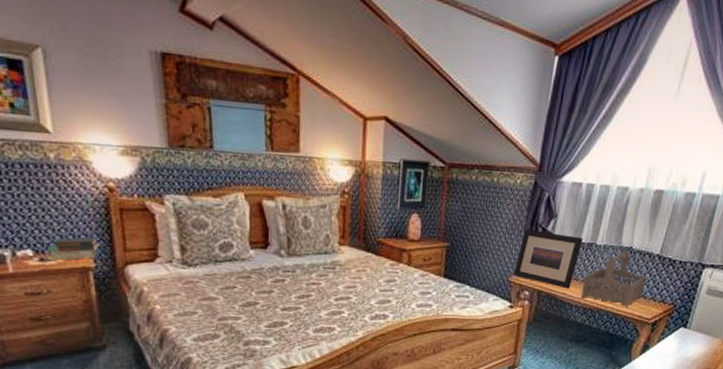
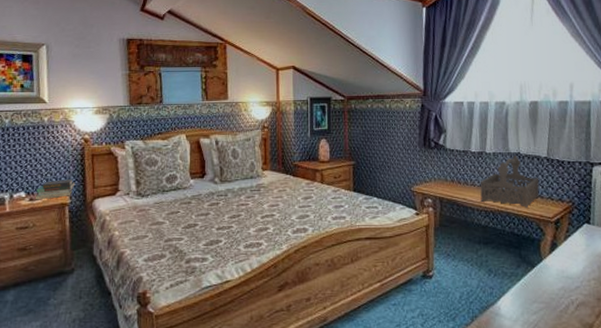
picture frame: present [513,229,583,289] -> none [415,145,473,194]

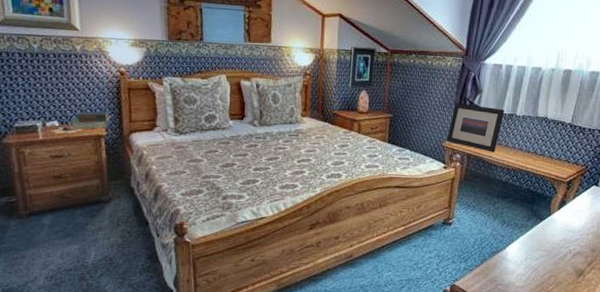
picture frame: none [415,145,473,194] -> present [446,103,504,153]
decorative basket: present [480,156,540,209] -> none [505,120,561,169]

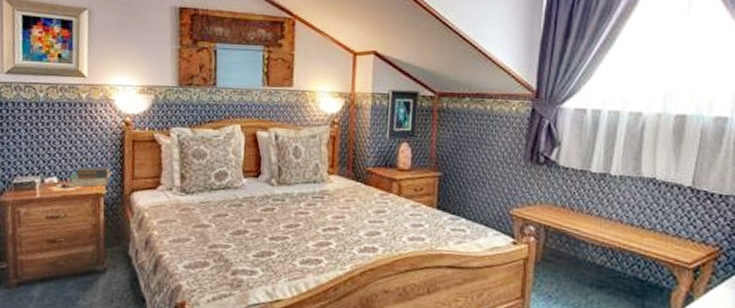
picture frame: present [446,103,504,153] -> none [515,158,593,225]

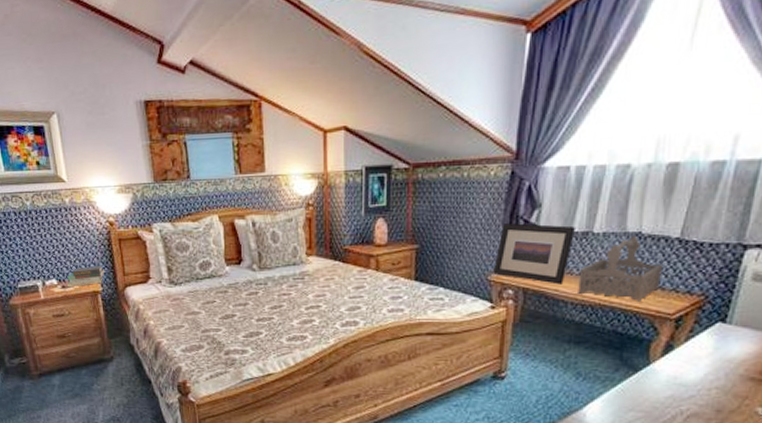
picture frame: none [515,158,593,225] -> present [493,223,575,285]
decorative basket: none [598,182,678,250] -> present [578,236,664,303]

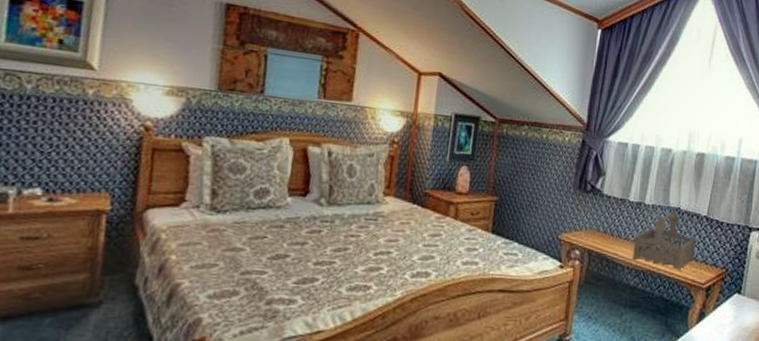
books: present [66,266,105,288] -> none [56,177,123,202]
picture frame: present [493,223,575,285] -> none [563,186,631,249]

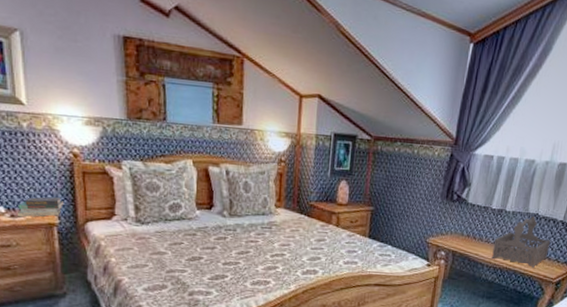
books: none [56,177,123,202] -> present [16,197,64,218]

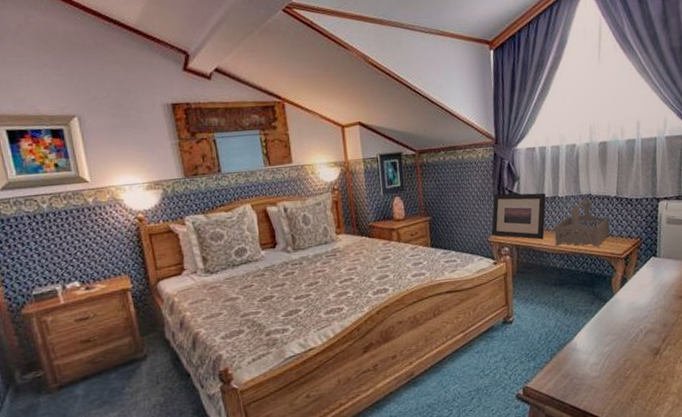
books: present [16,197,64,218] -> none [91,263,135,289]
picture frame: none [431,196,494,250] -> present [491,193,546,240]

